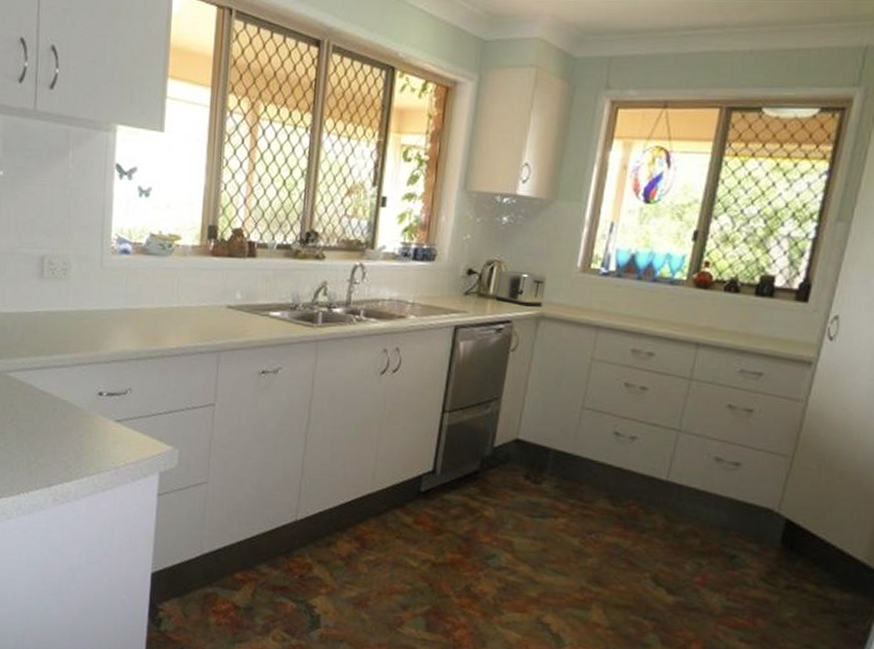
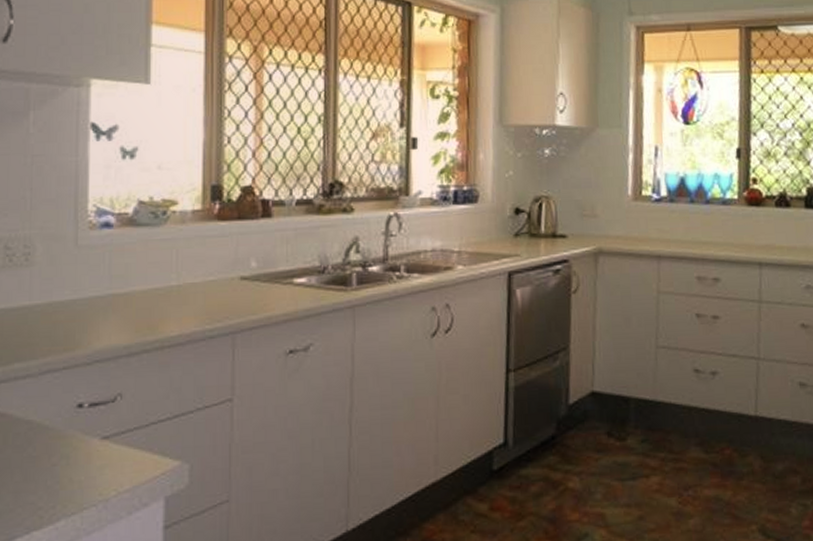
toaster: present [495,270,547,306] -> none [547,205,600,243]

